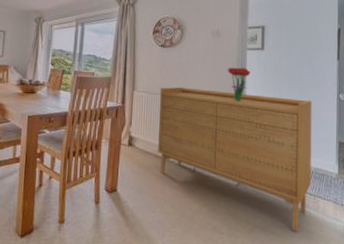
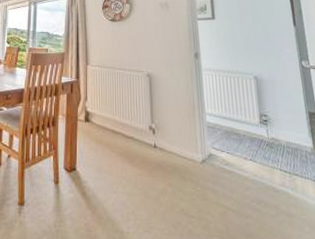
sideboard: present [158,87,312,231] -> none [113,59,284,215]
bouquet: present [227,67,251,102] -> none [179,38,204,72]

